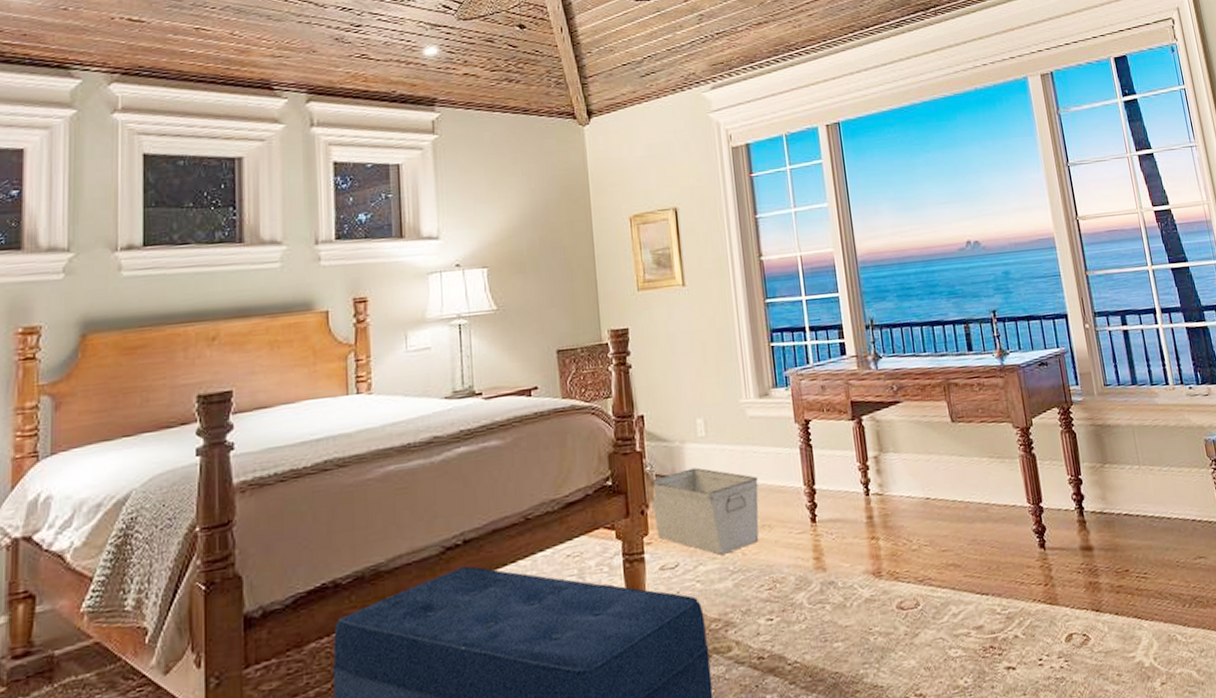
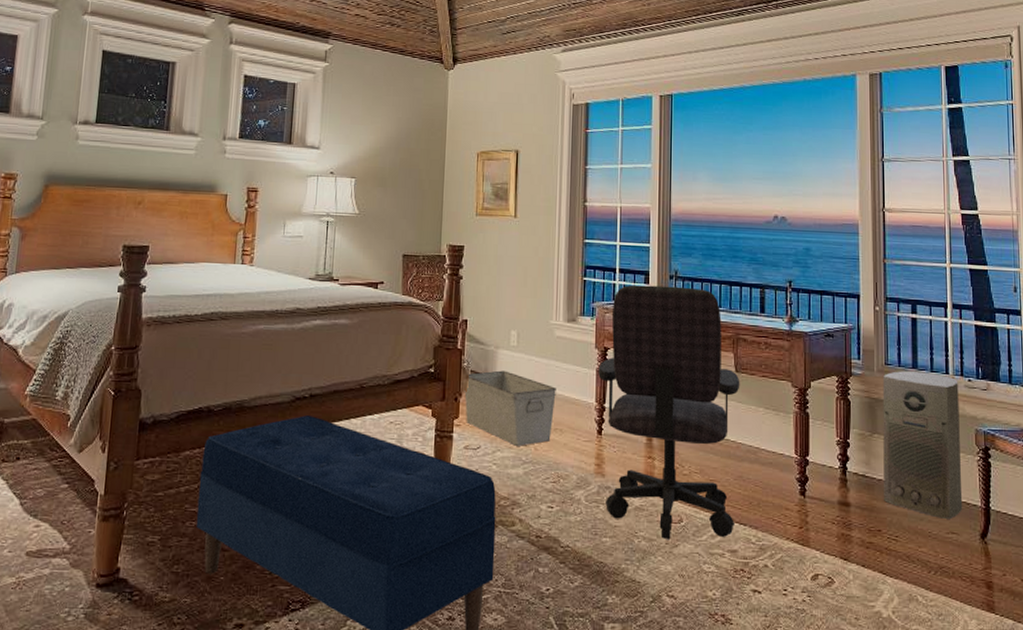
office chair: none [801,335,976,630] -> present [598,284,740,539]
air purifier: none [1104,386,1206,544] -> present [882,371,963,519]

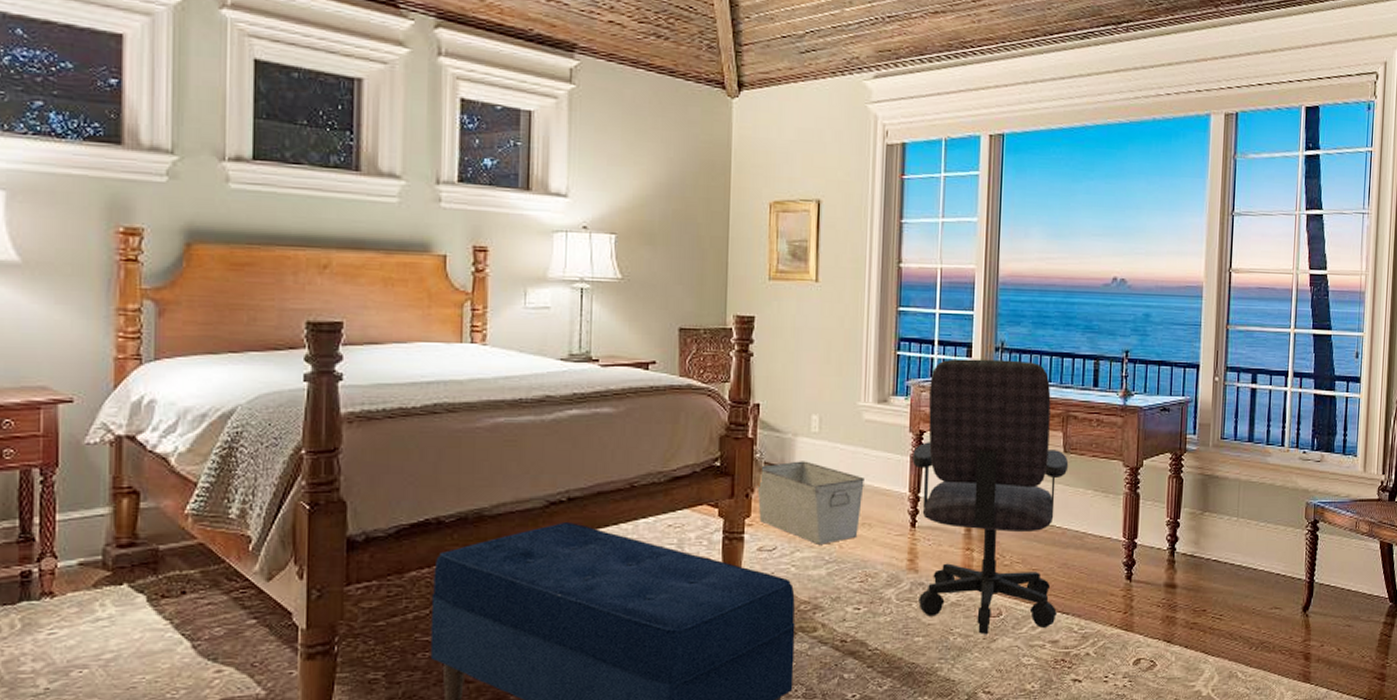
air purifier: present [882,371,963,519] -> none [1211,445,1293,594]

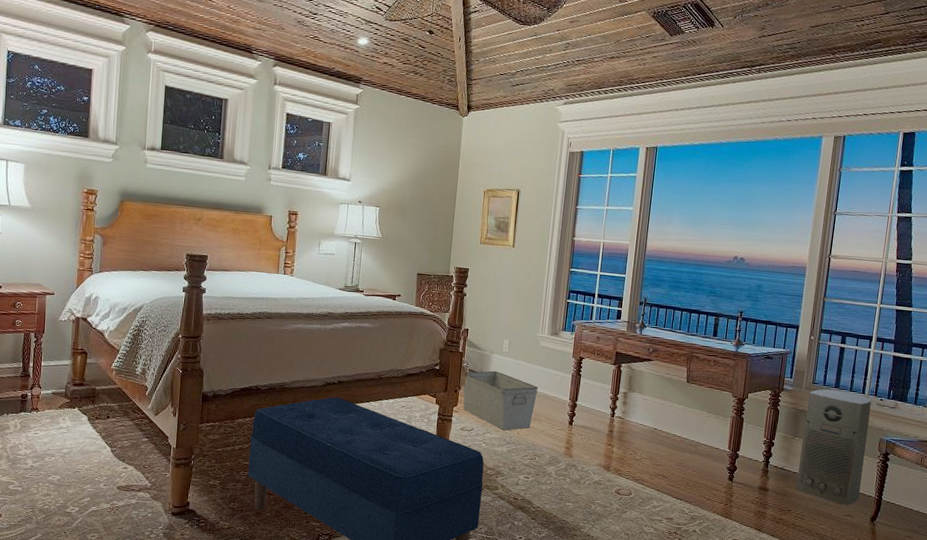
office chair: present [912,358,1069,634] -> none [571,308,690,508]
air purifier: none [1211,445,1293,594] -> present [796,389,872,505]

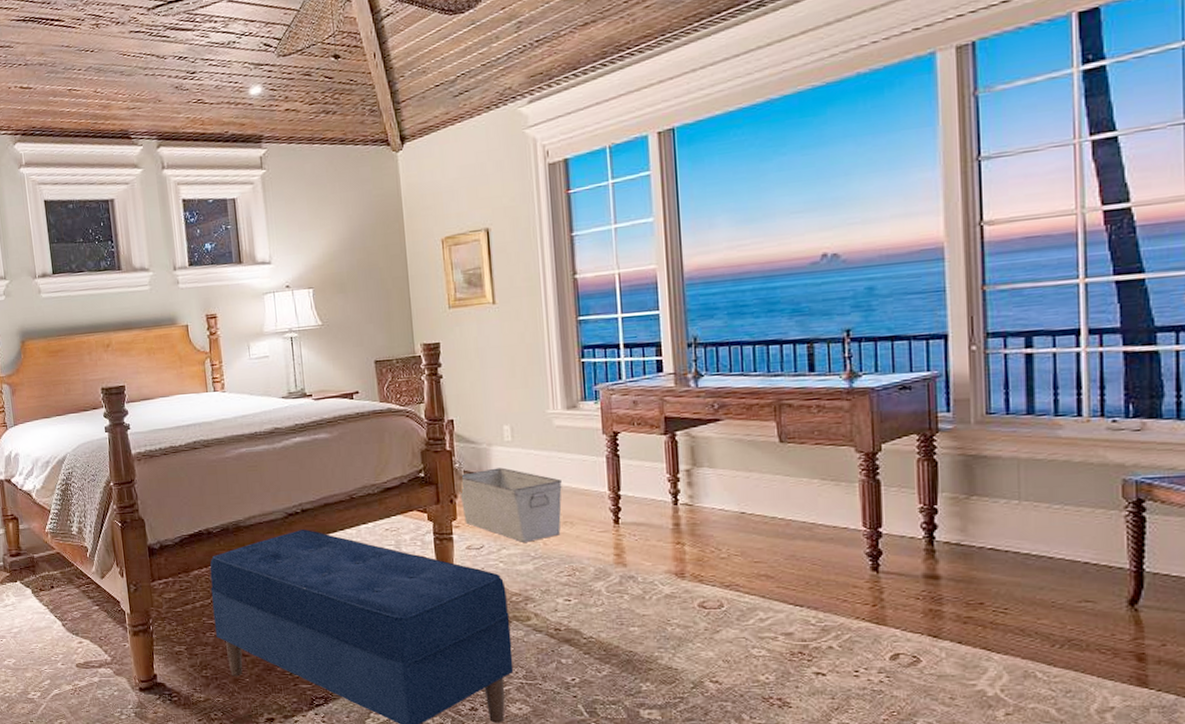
air purifier: present [796,389,872,505] -> none [982,417,1102,586]

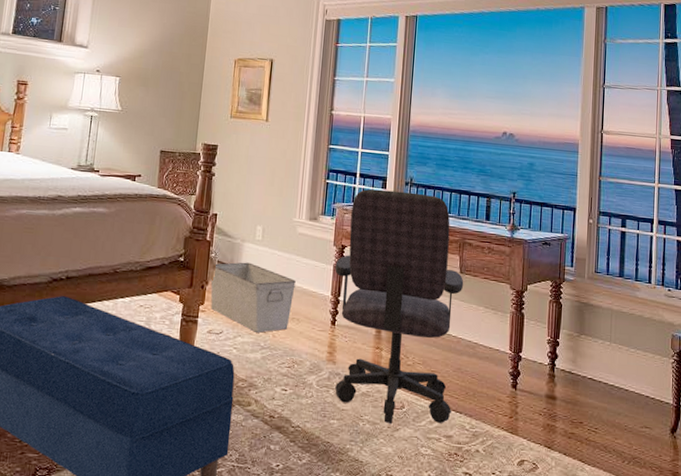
office chair: none [608,353,788,625] -> present [335,189,464,423]

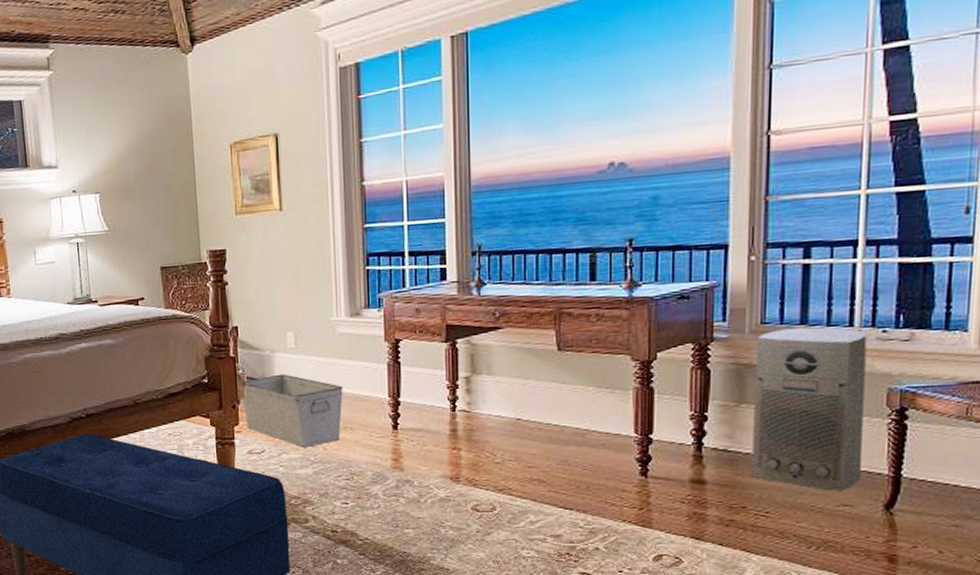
office chair: present [335,189,464,423] -> none [390,262,564,527]
air purifier: none [587,279,659,414] -> present [752,327,867,490]

